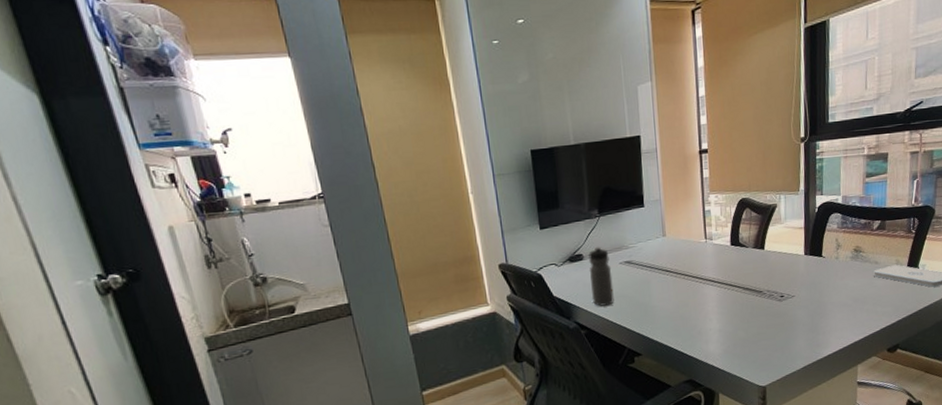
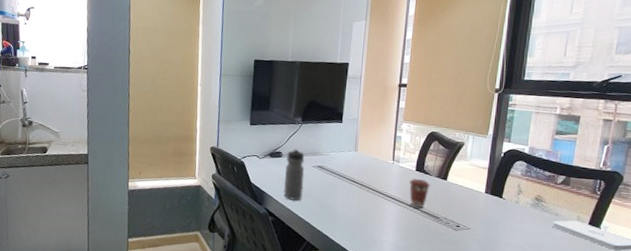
coffee cup: none [726,253,749,286] -> present [409,179,431,209]

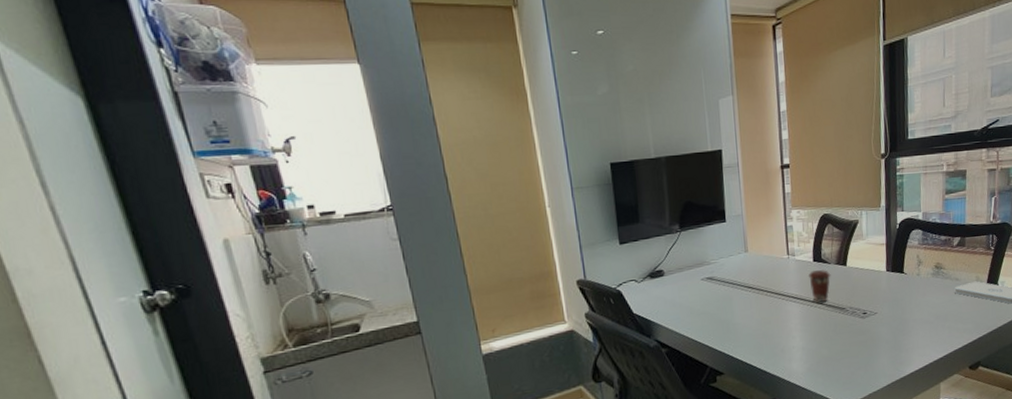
water bottle: present [283,148,305,201] -> none [669,261,696,324]

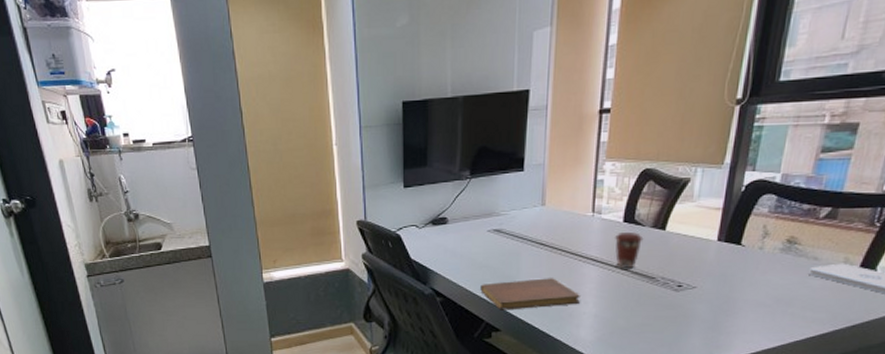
notebook: none [701,318,789,354] -> present [480,278,581,310]

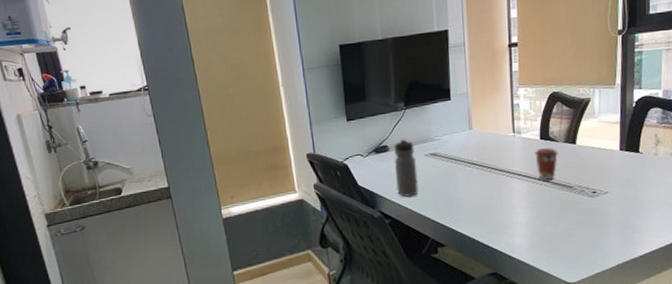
water bottle: none [451,210,478,275] -> present [394,138,419,197]
notebook: present [480,278,581,310] -> none [423,193,513,227]

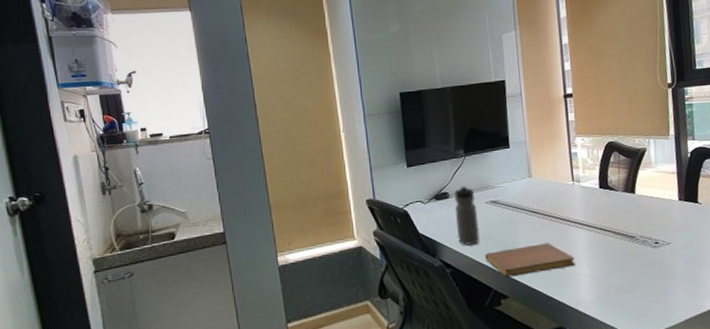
notebook: none [423,193,513,227] -> present [485,243,576,278]
coffee cup: present [535,148,559,181] -> none [595,197,619,230]

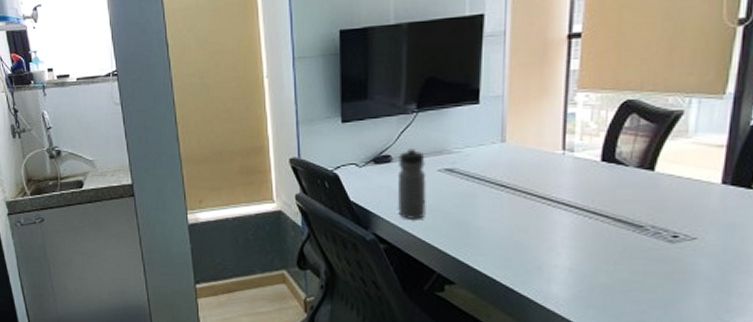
notebook: present [485,243,576,278] -> none [430,224,552,261]

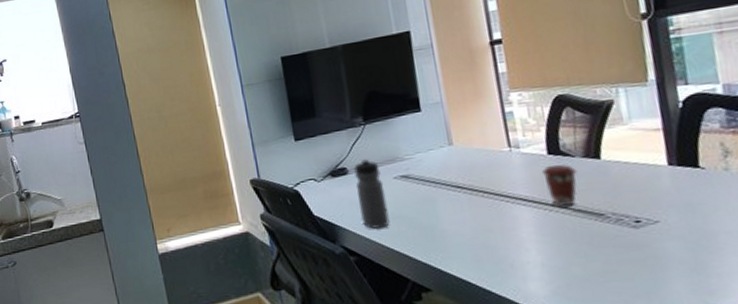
coffee cup: none [591,173,627,216] -> present [542,165,578,207]

